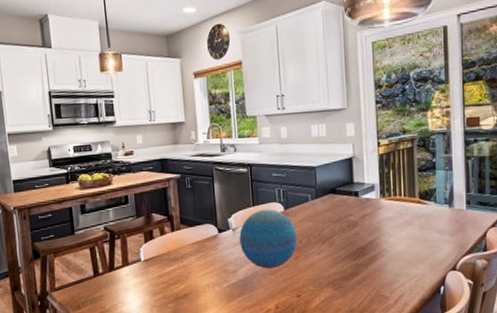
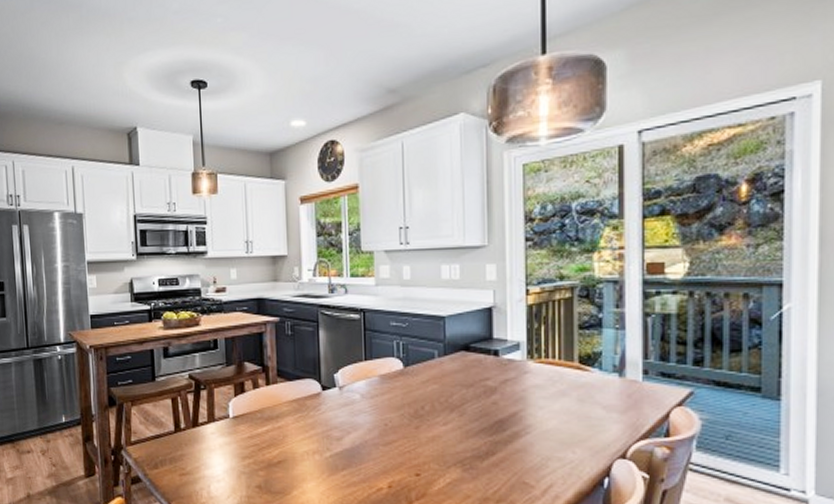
decorative orb: present [239,209,297,269] -> none [347,365,418,438]

